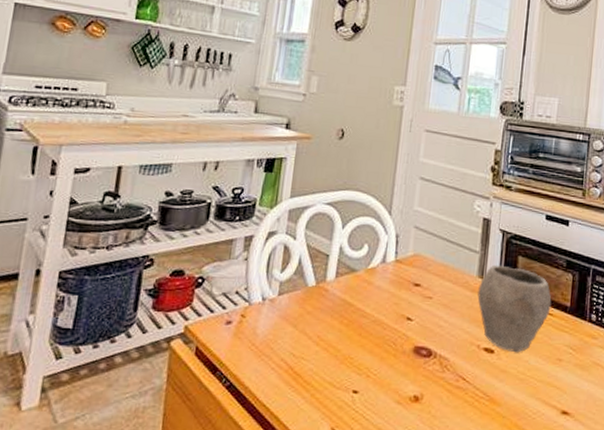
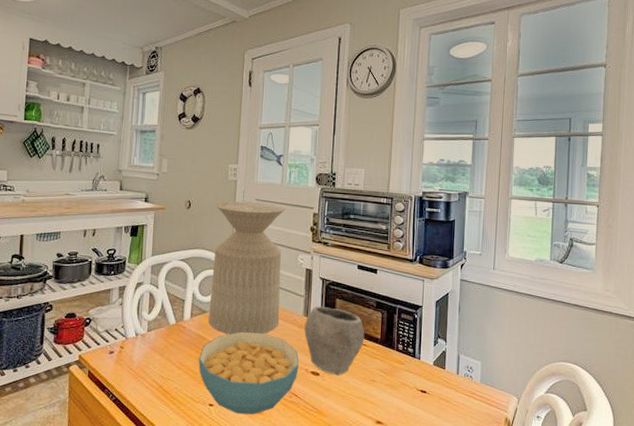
cereal bowl: none [342,296,470,404] -> present [198,331,299,415]
side table: none [358,132,462,301] -> present [208,201,286,335]

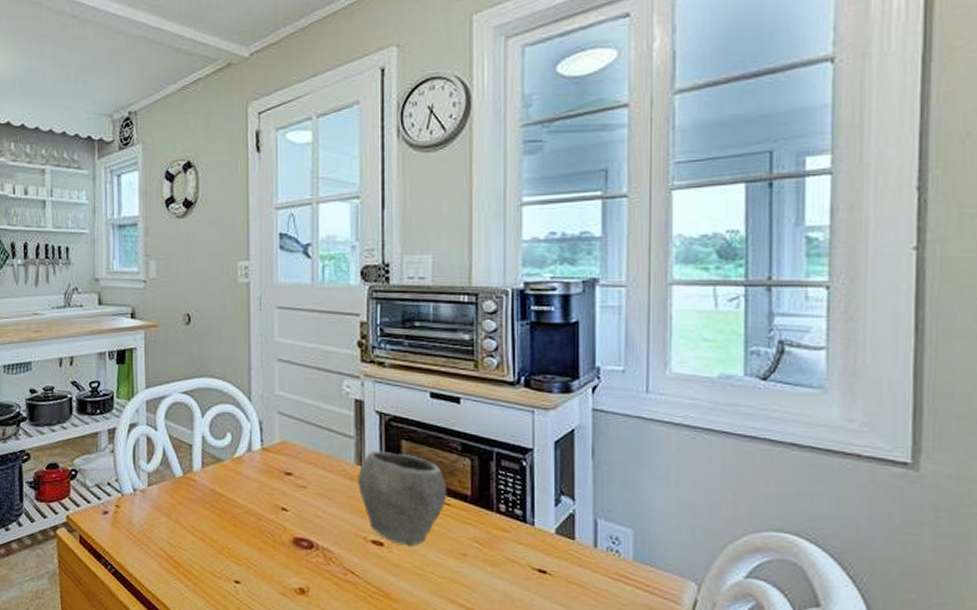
cereal bowl: present [198,331,299,415] -> none [216,486,354,597]
side table: present [208,201,286,335] -> none [224,311,322,491]

